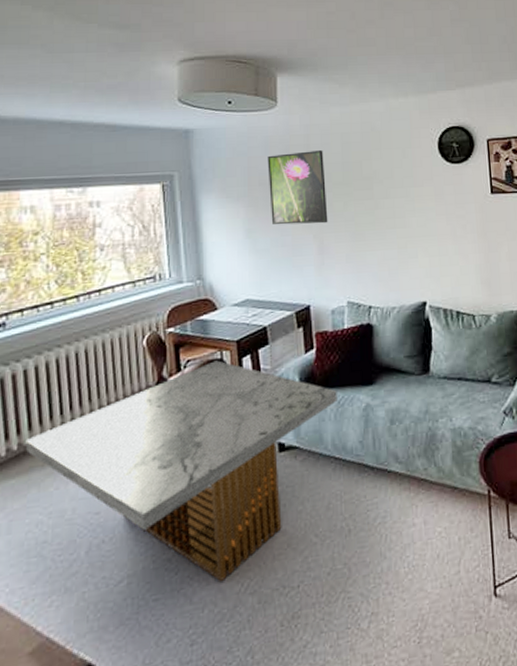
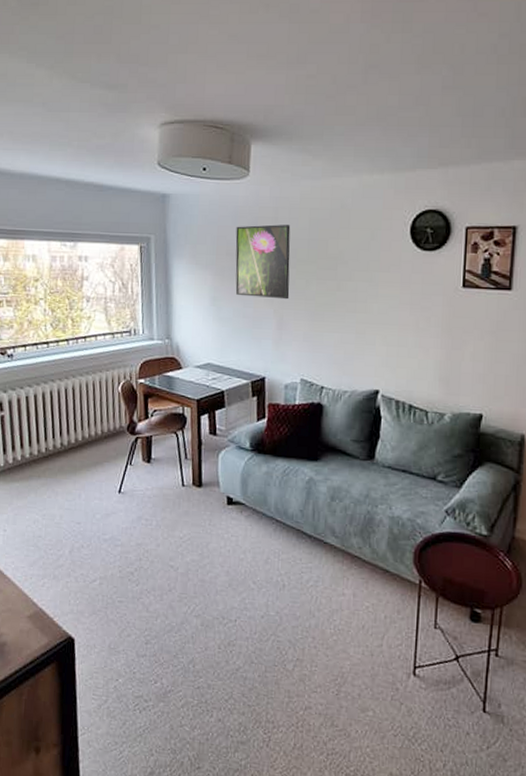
coffee table: present [25,360,337,582] -> none [26,414,284,601]

